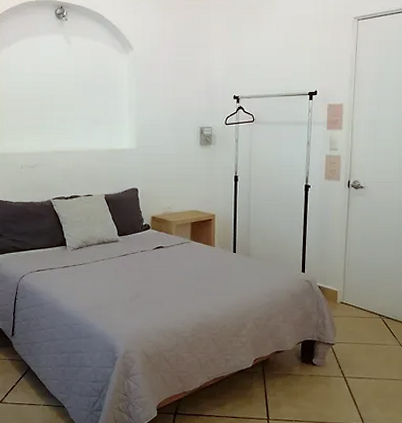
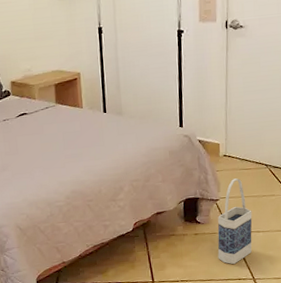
bag: none [331,325,365,409] -> present [217,178,252,265]

